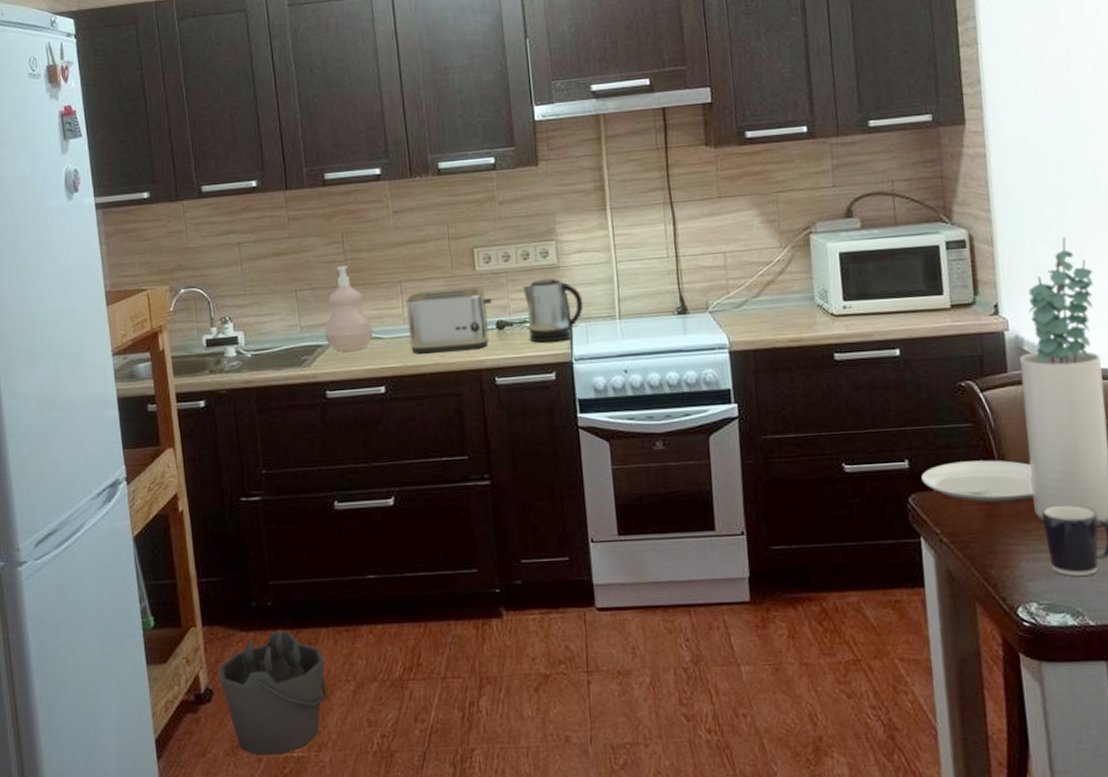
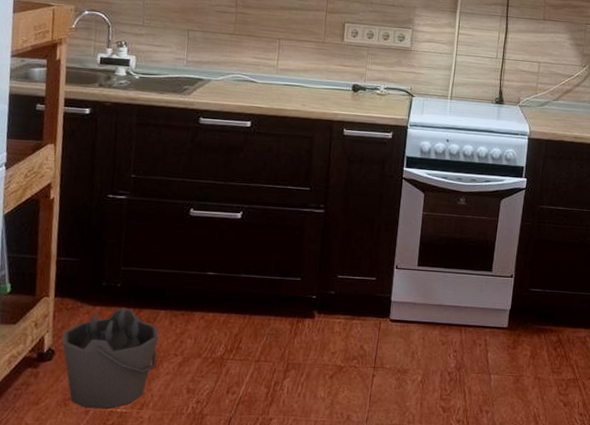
soap bottle: present [324,265,373,352] -> none [206,17,249,89]
toaster: present [406,287,492,354] -> none [278,50,353,105]
kettle: present [523,278,584,343] -> none [376,57,425,109]

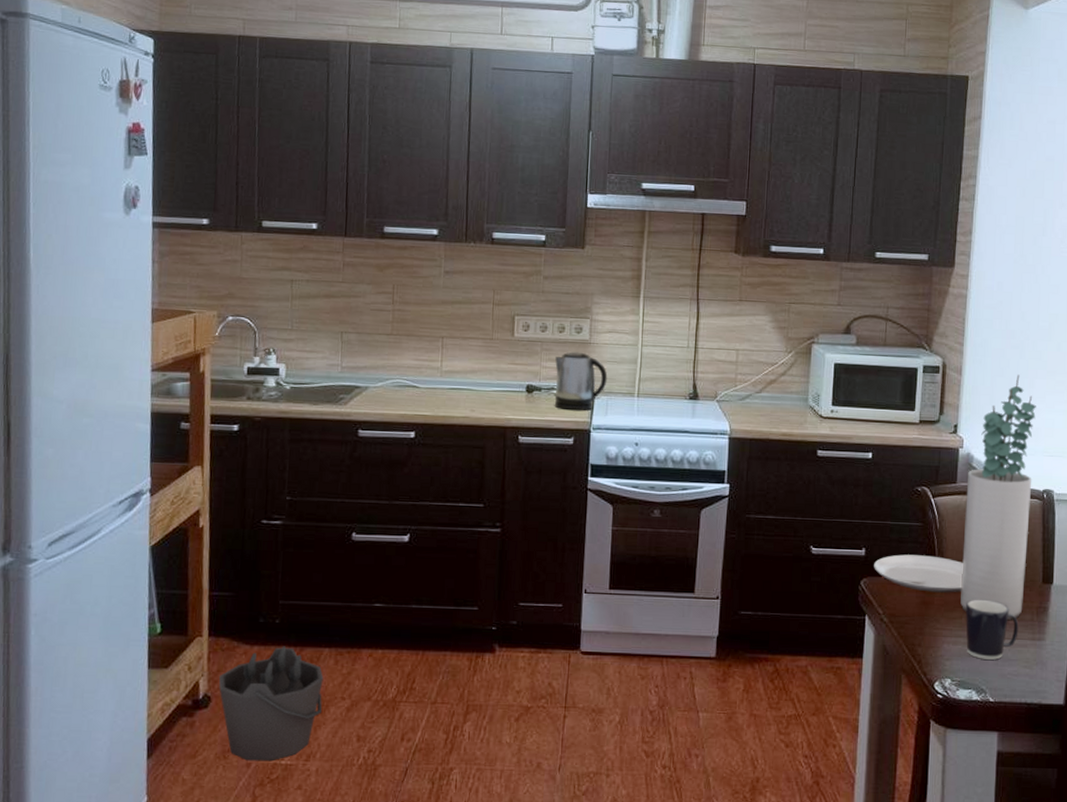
kettle: none [376,57,425,109] -> present [554,351,608,411]

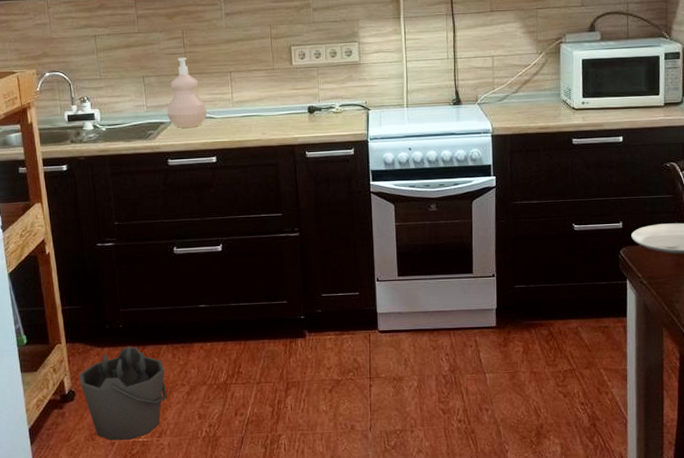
soap bottle: none [363,315,411,396] -> present [166,57,207,129]
kettle: present [554,351,608,411] -> none [331,72,379,125]

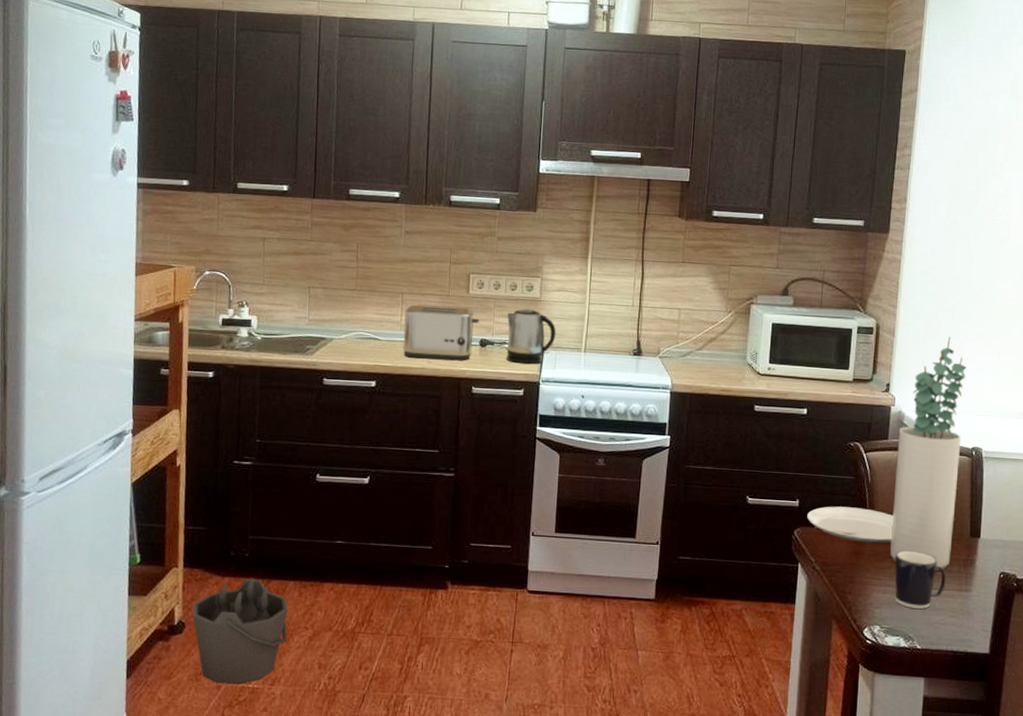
soap bottle: present [166,57,207,129] -> none [329,272,372,348]
toaster: none [235,79,305,131] -> present [402,304,479,361]
kettle: none [331,72,379,125] -> present [506,308,557,364]

